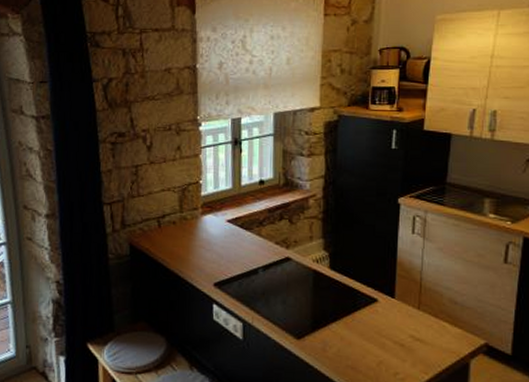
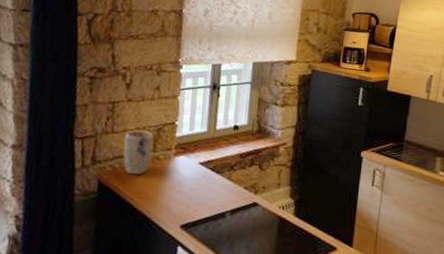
plant pot: none [151,192,179,237] -> present [123,130,153,175]

